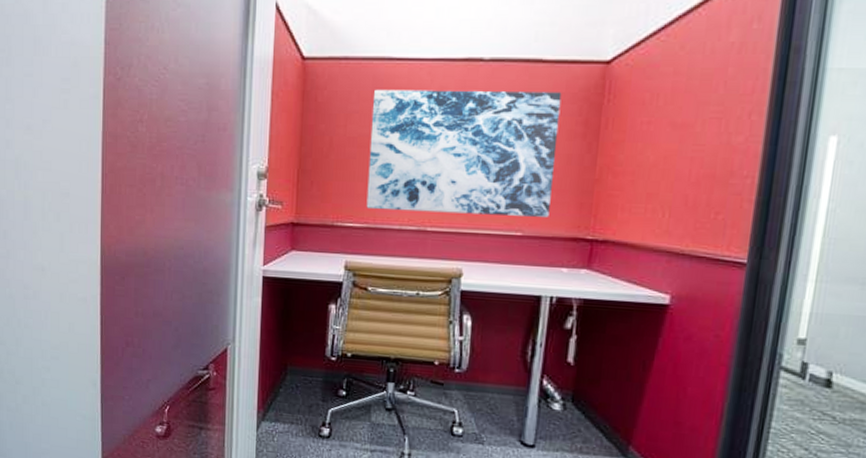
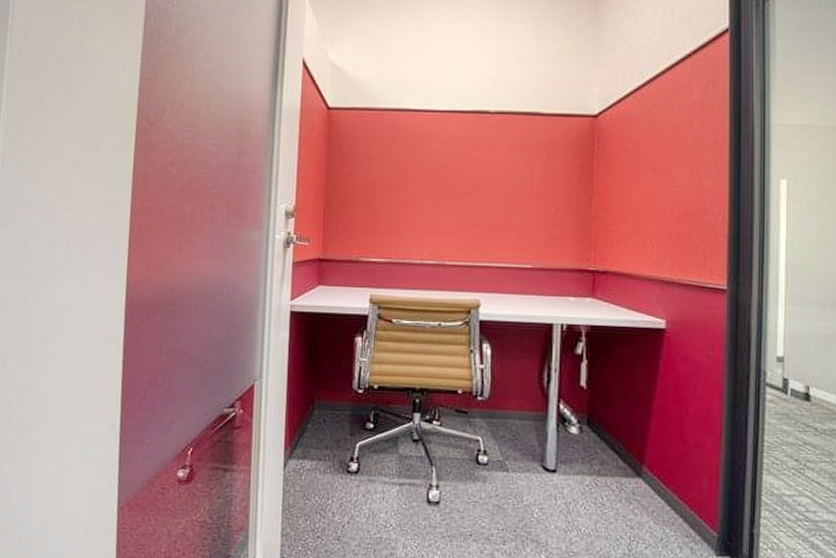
wall art: present [366,89,562,217] -> none [389,136,558,251]

